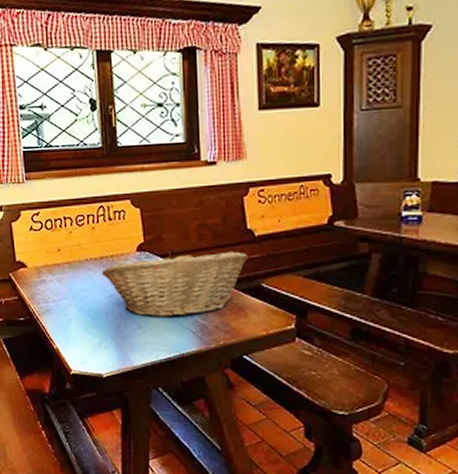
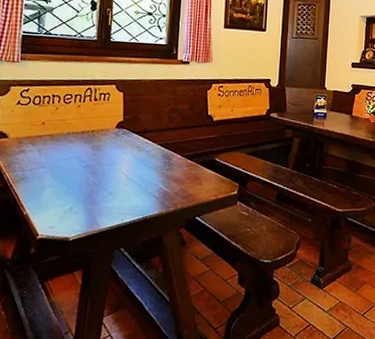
fruit basket: present [101,251,248,317] -> none [81,129,207,185]

